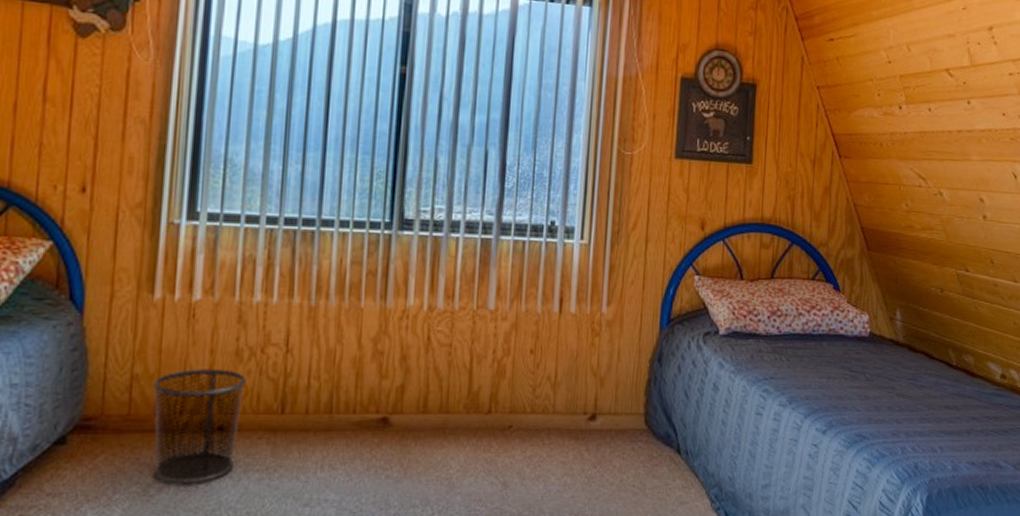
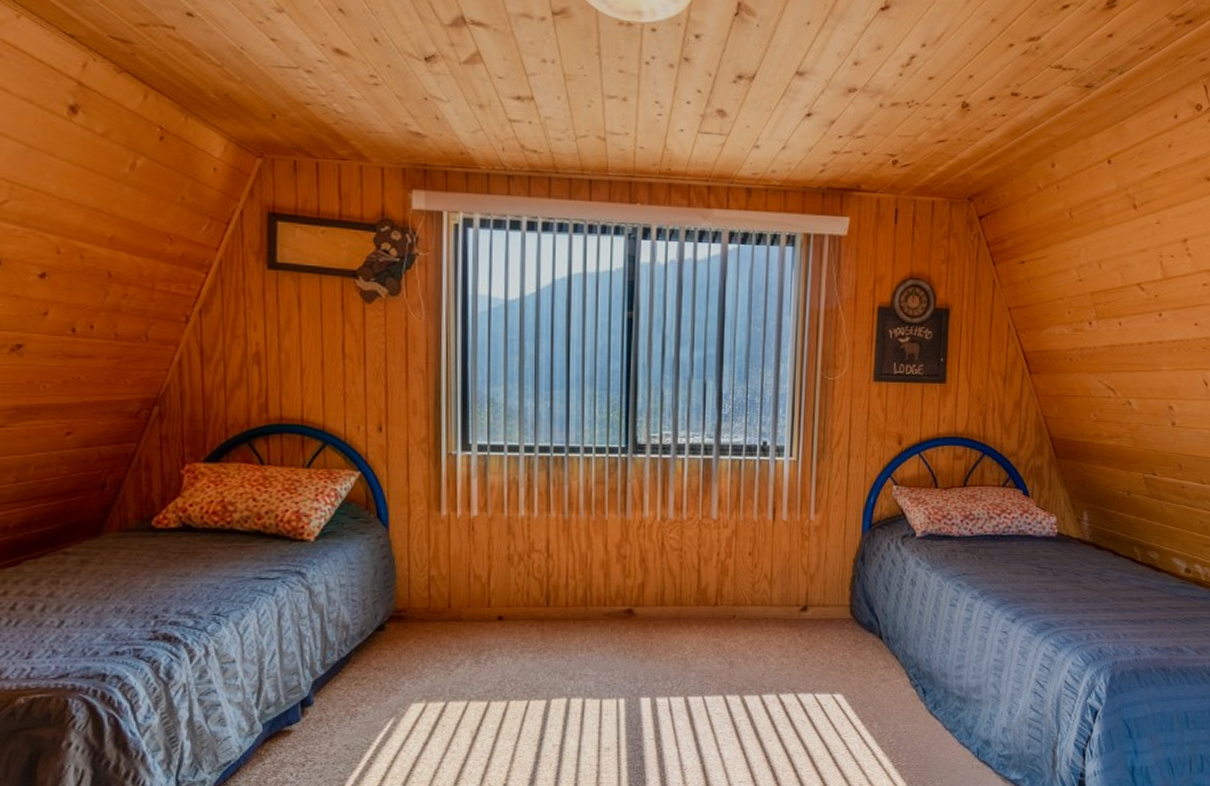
waste bin: present [152,369,246,483] -> none [445,571,517,661]

